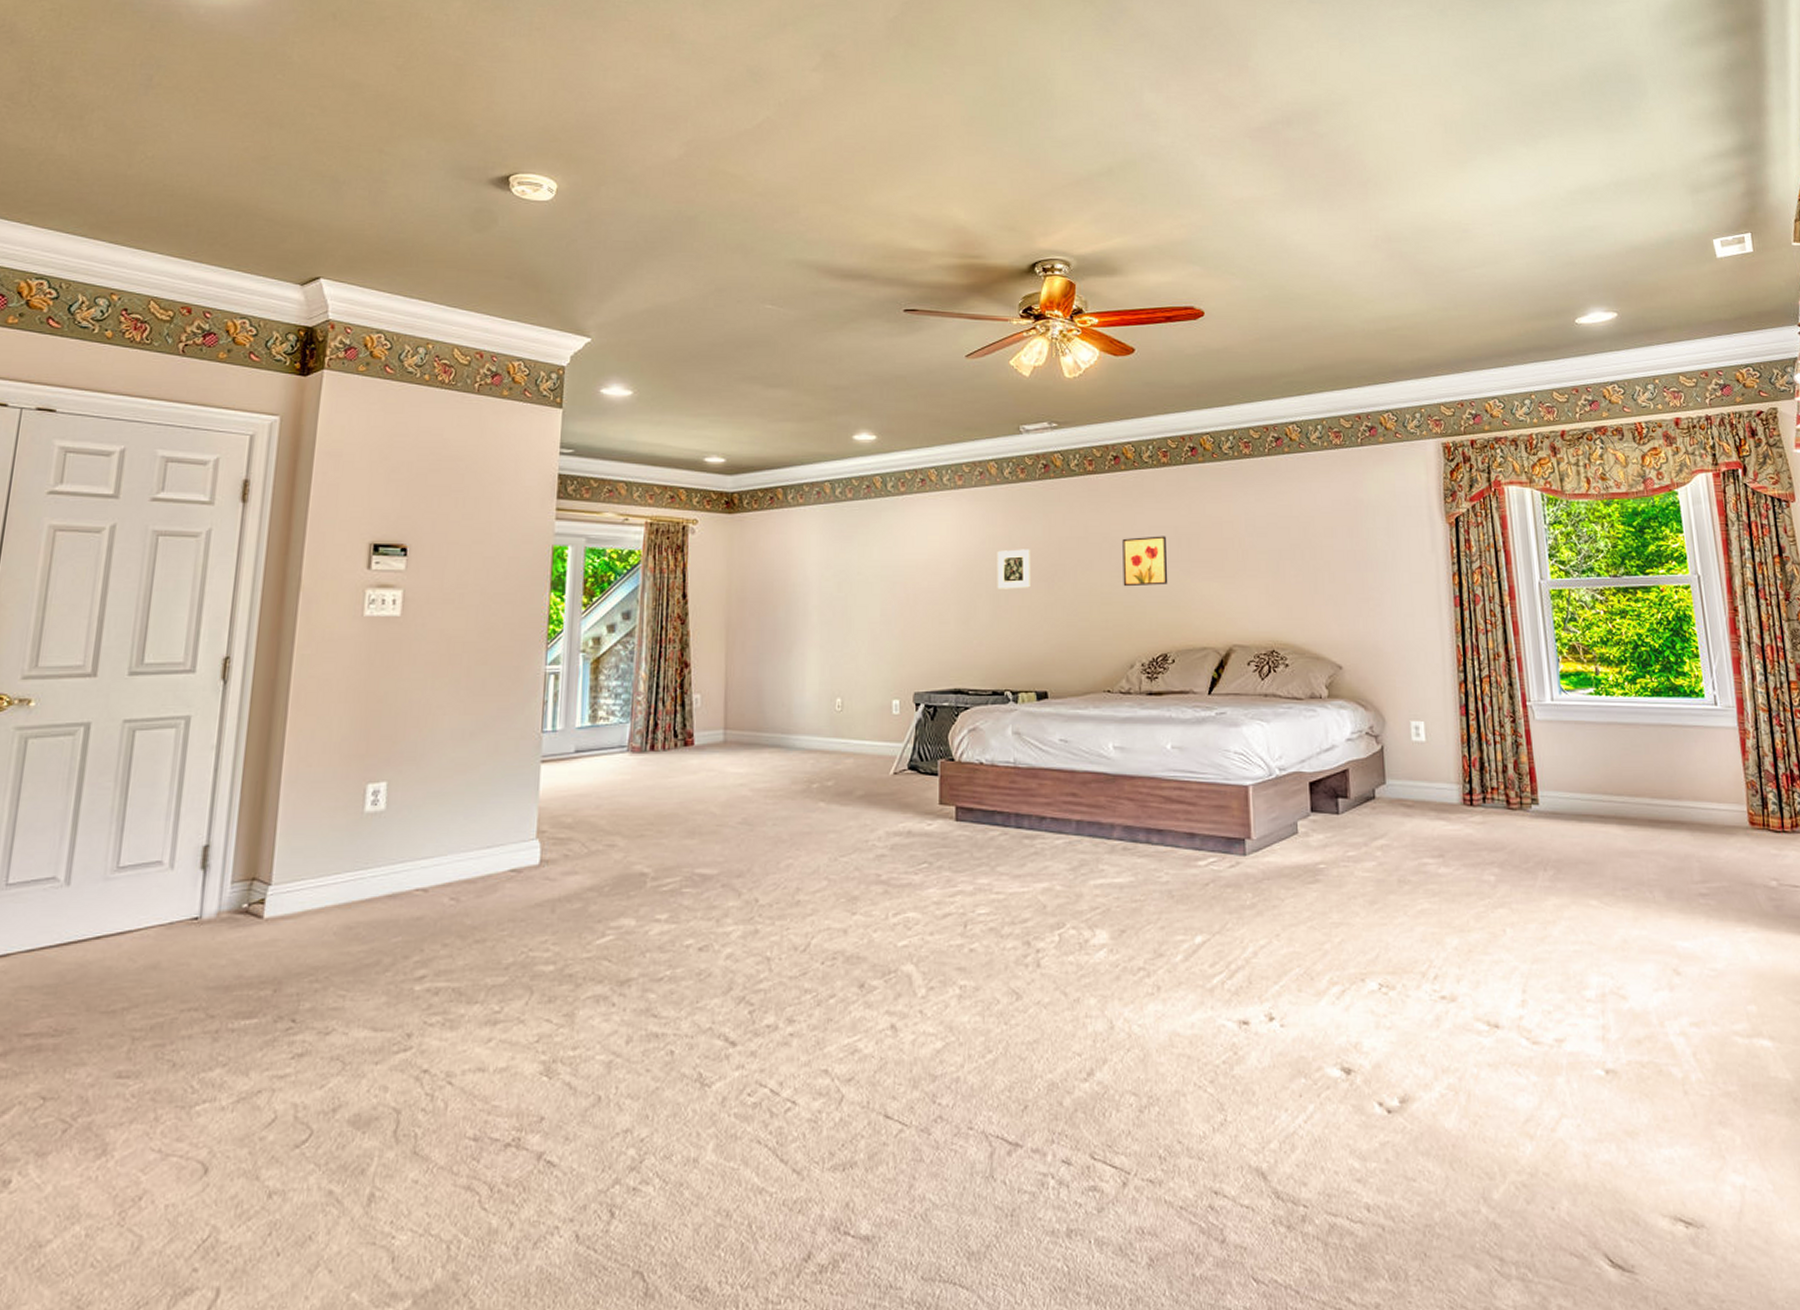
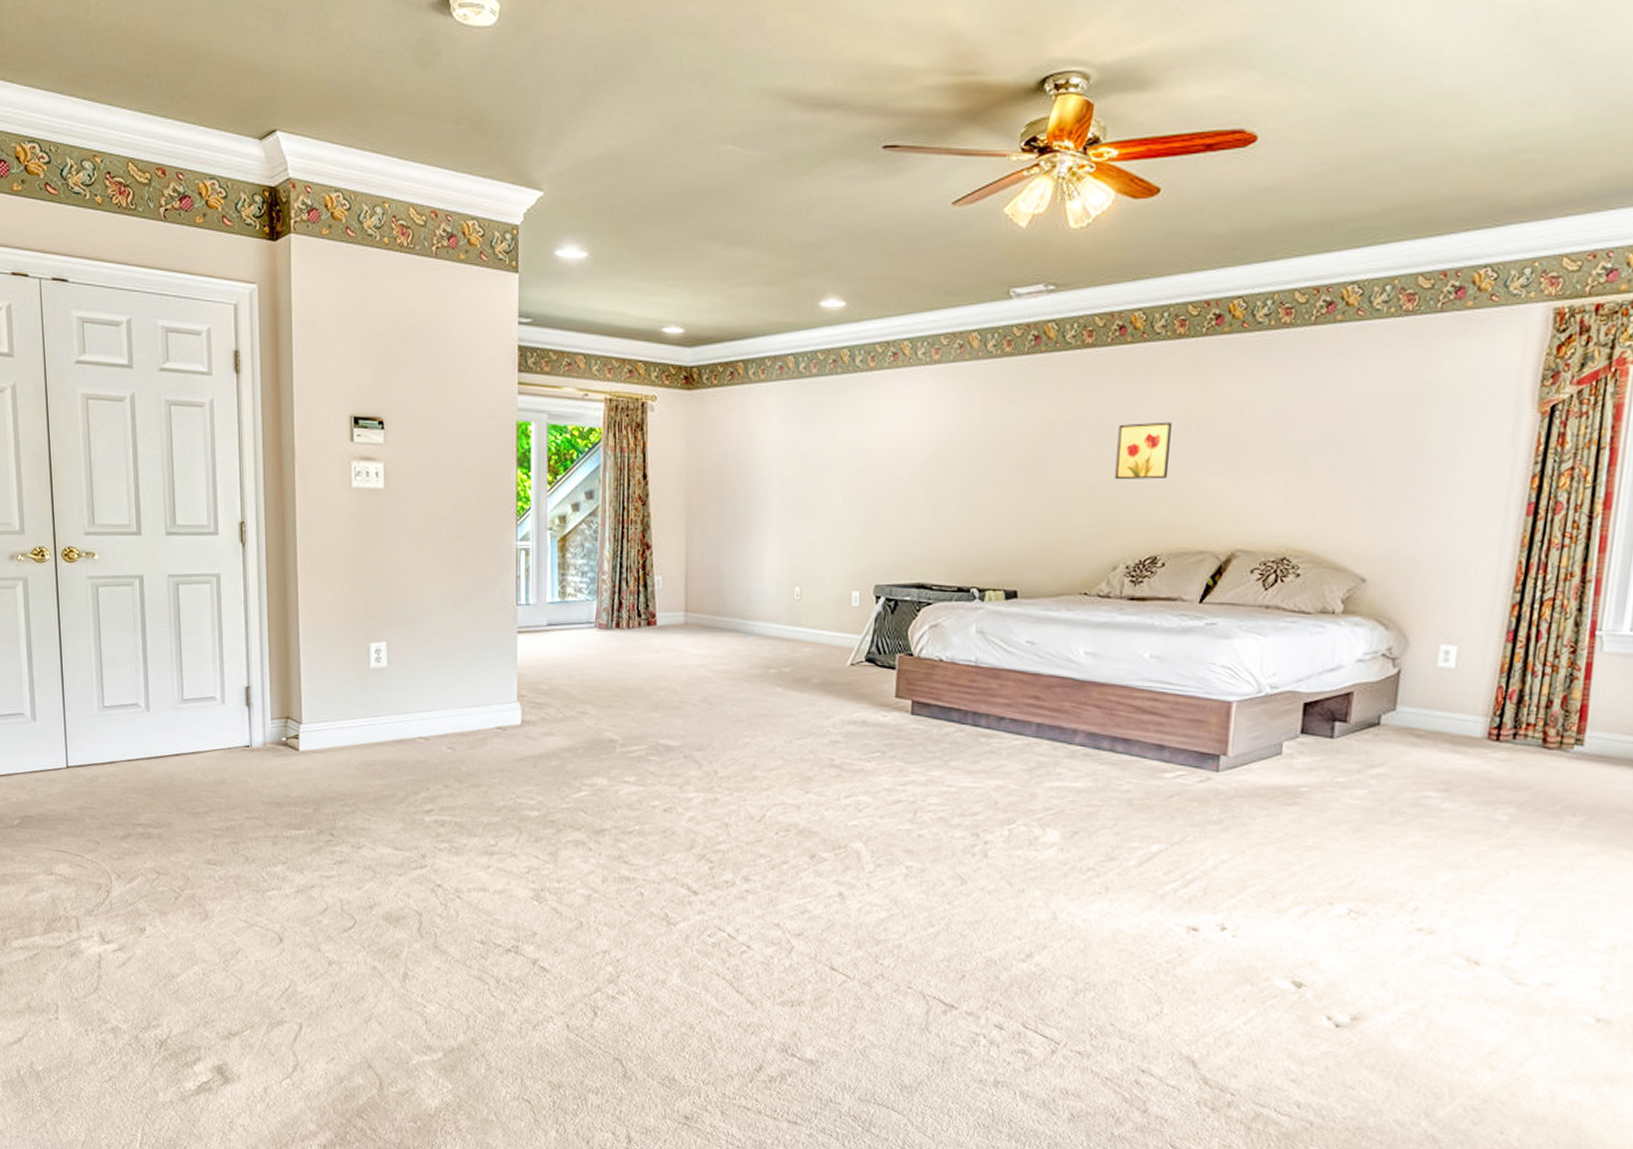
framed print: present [997,549,1030,589] -> none [970,434,1011,479]

